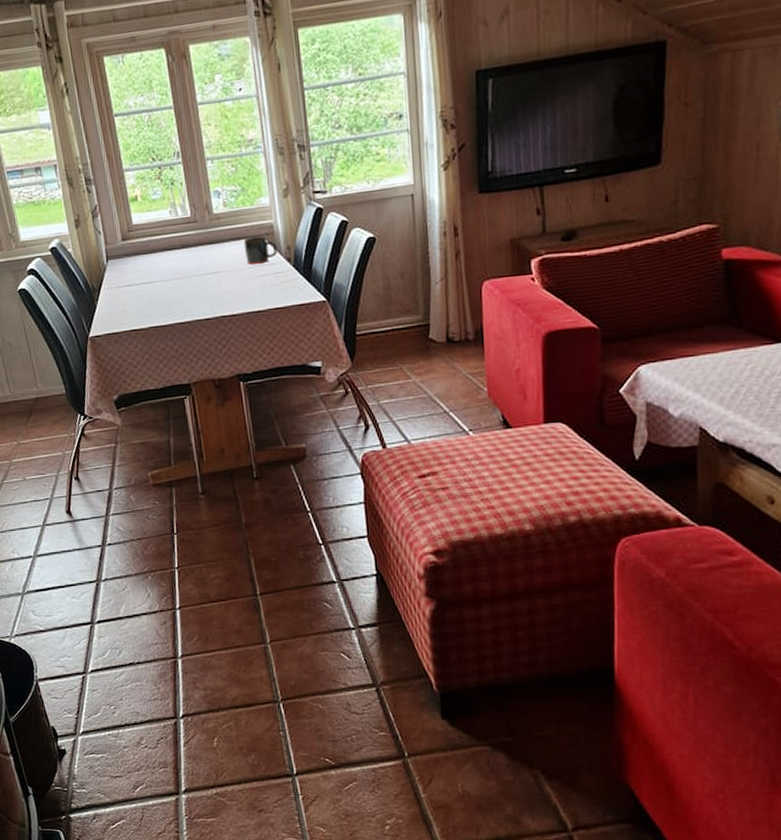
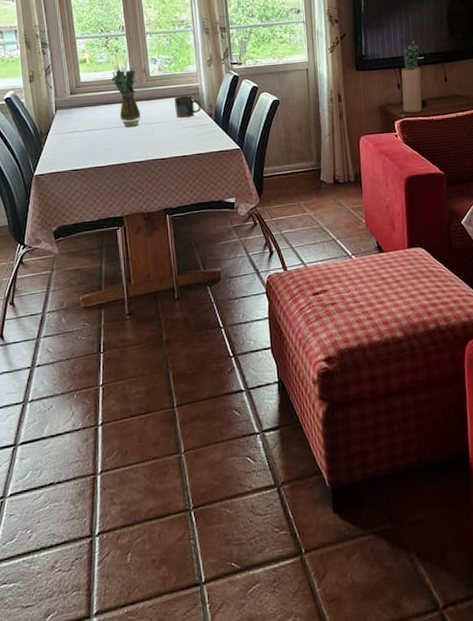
vase: none [169,204,205,279] -> present [112,67,140,128]
vase: none [542,142,572,249] -> present [401,37,423,114]

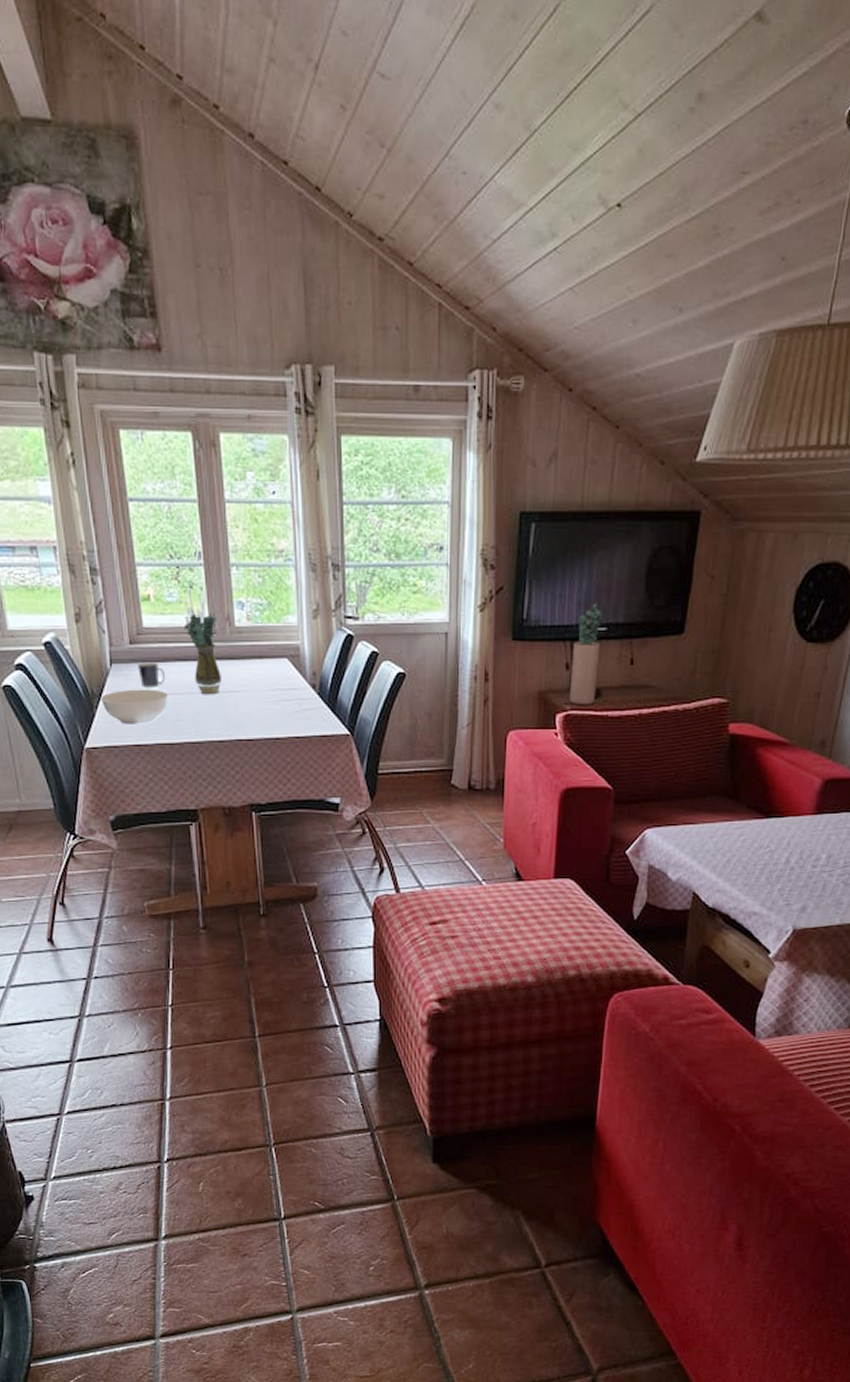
bowl: none [47,126,100,155] -> present [100,689,168,724]
mug: none [76,106,98,127] -> present [138,662,166,689]
mug: present [174,95,202,118] -> none [266,657,302,687]

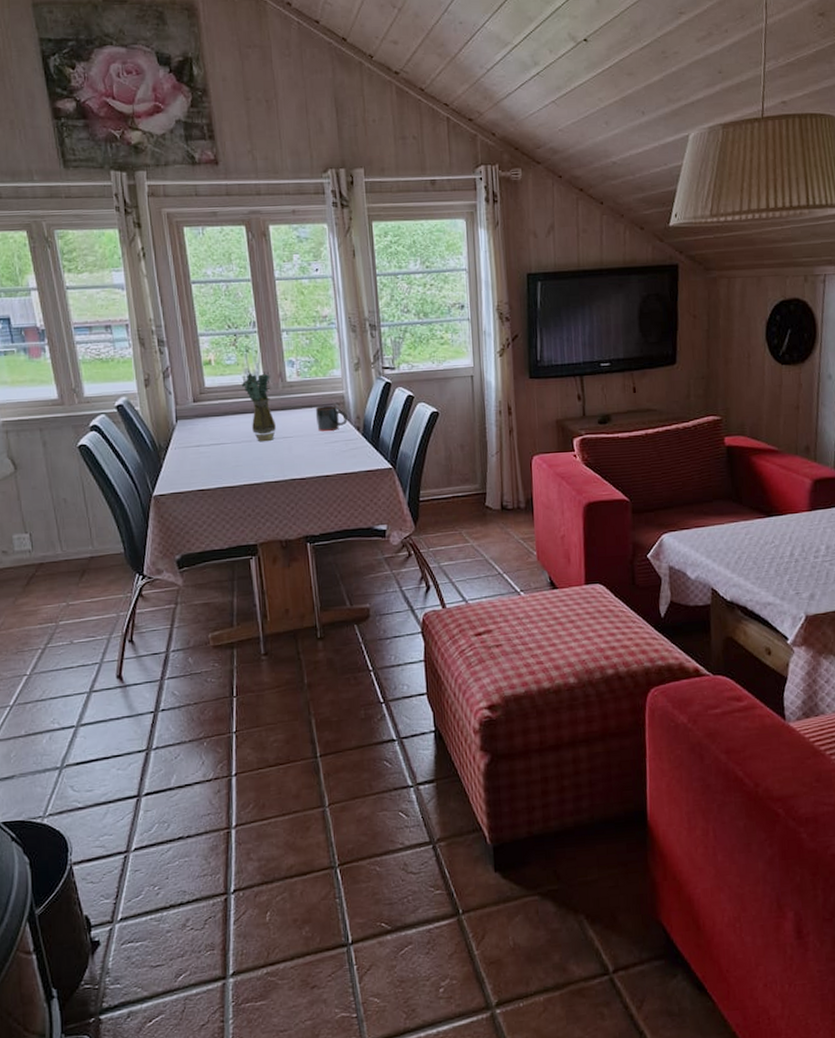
bowl: present [100,689,168,724] -> none [167,440,229,472]
mug: present [138,662,166,689] -> none [201,416,226,440]
mug: none [266,657,302,687] -> present [315,405,348,431]
vase: present [569,599,602,706] -> none [582,340,607,430]

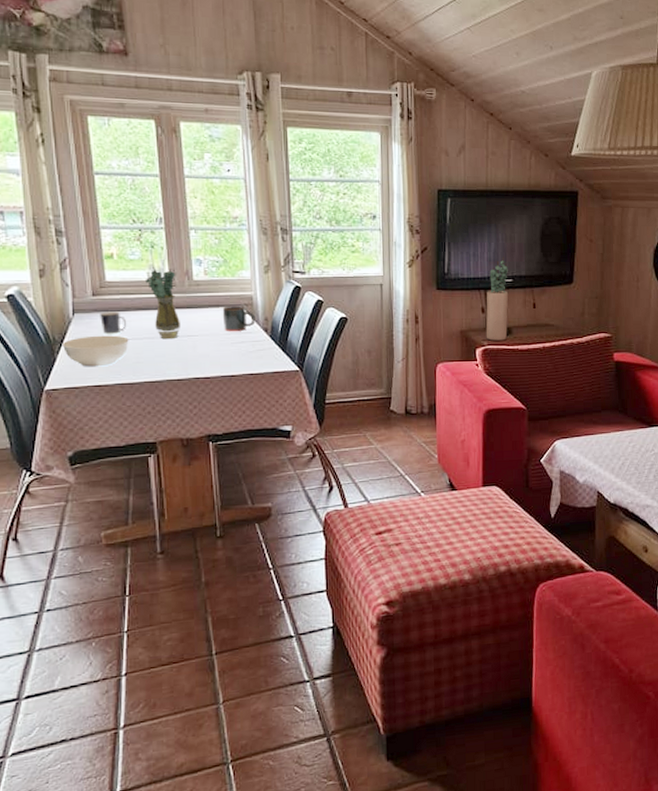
bowl: none [167,440,229,472] -> present [62,335,129,367]
mug: none [201,416,226,440] -> present [100,312,127,335]
vase: none [582,340,607,430] -> present [485,257,509,342]

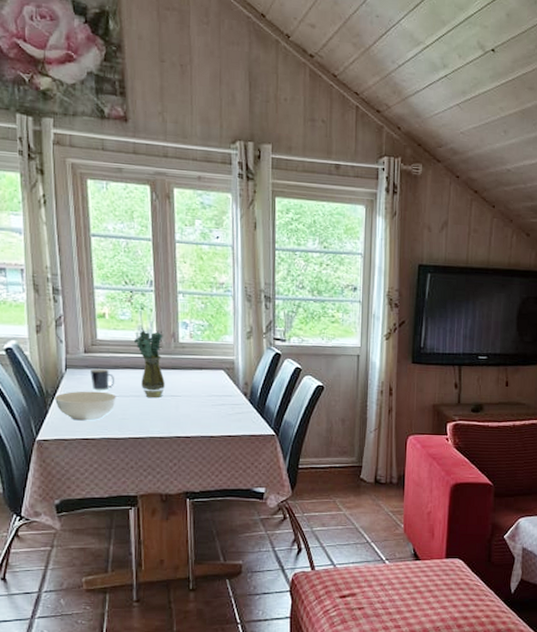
mug: present [222,306,256,331] -> none [205,369,236,394]
vase: present [485,257,509,342] -> none [457,334,483,418]

